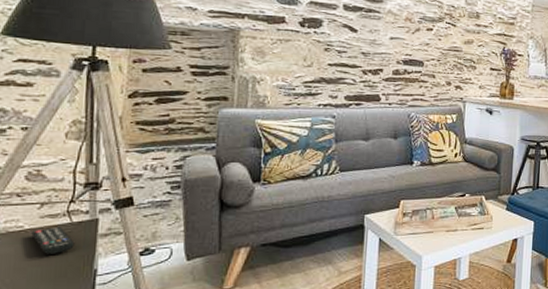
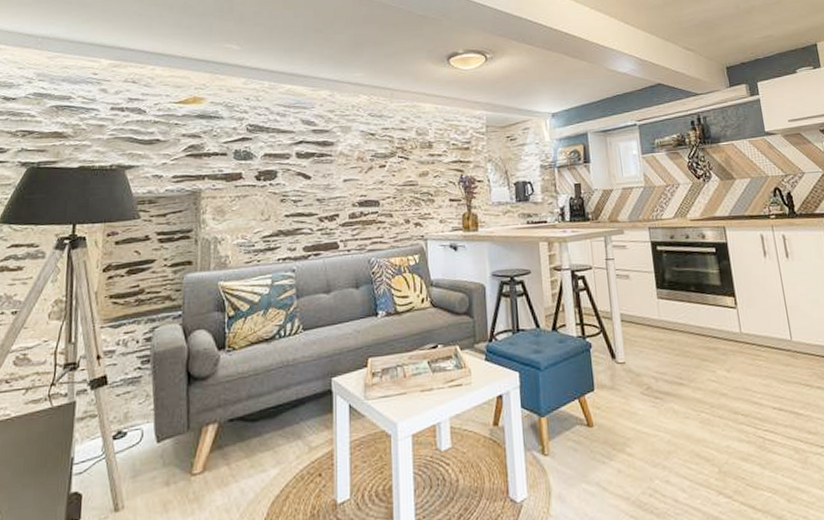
remote control: present [31,227,75,254] -> none [17,413,54,443]

